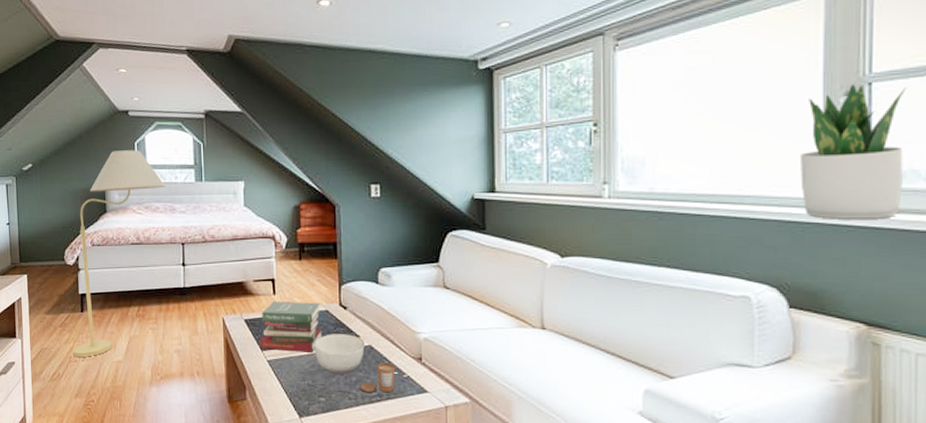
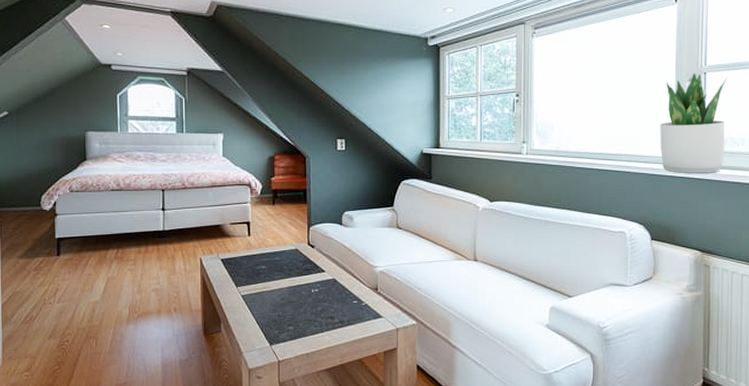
floor lamp: present [72,150,165,357] -> none [47,102,147,299]
books: present [260,301,322,353] -> none [235,242,292,287]
bowl: present [314,334,365,374] -> none [284,270,329,305]
candle: present [360,363,395,394] -> none [325,293,355,321]

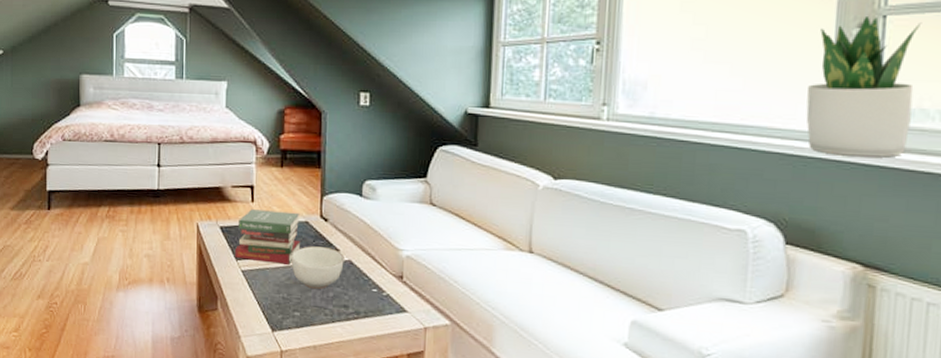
books: none [235,242,292,287] -> present [235,209,301,265]
bowl: none [284,270,329,305] -> present [291,246,344,289]

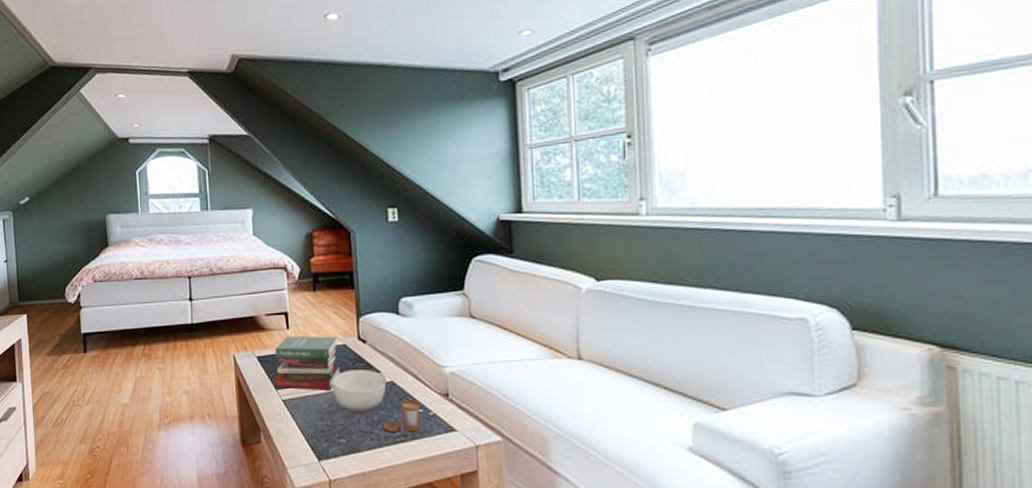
candle: none [337,279,374,311] -> present [383,400,420,433]
planter: present [806,15,922,158] -> none [858,82,974,232]

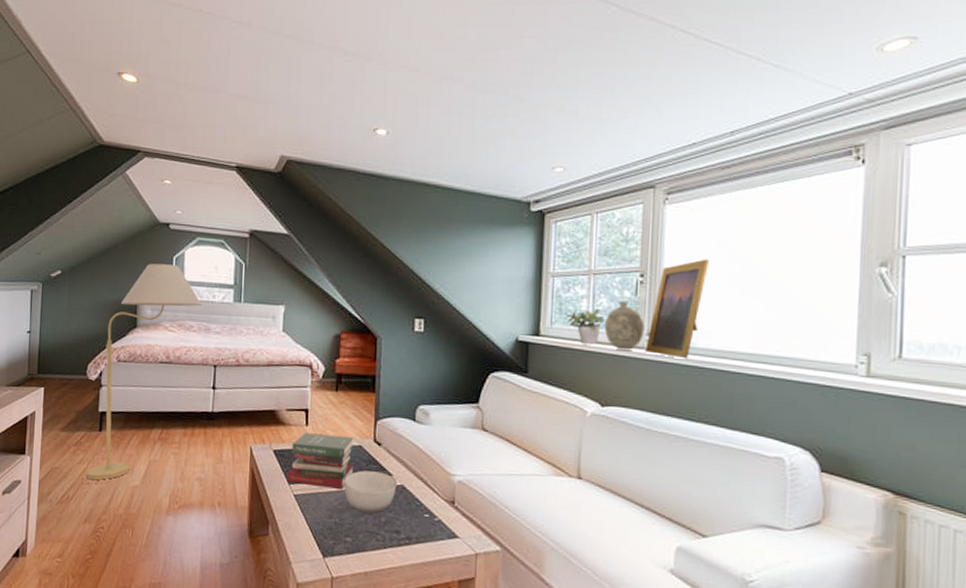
floor lamp: none [76,179,169,400] -> present [85,263,202,480]
candle: present [383,400,420,433] -> none [389,504,426,537]
potted plant: none [549,176,592,217] -> present [566,308,604,345]
decorative vase: none [592,165,637,220] -> present [604,300,645,351]
picture frame: none [640,110,705,222] -> present [645,259,710,359]

